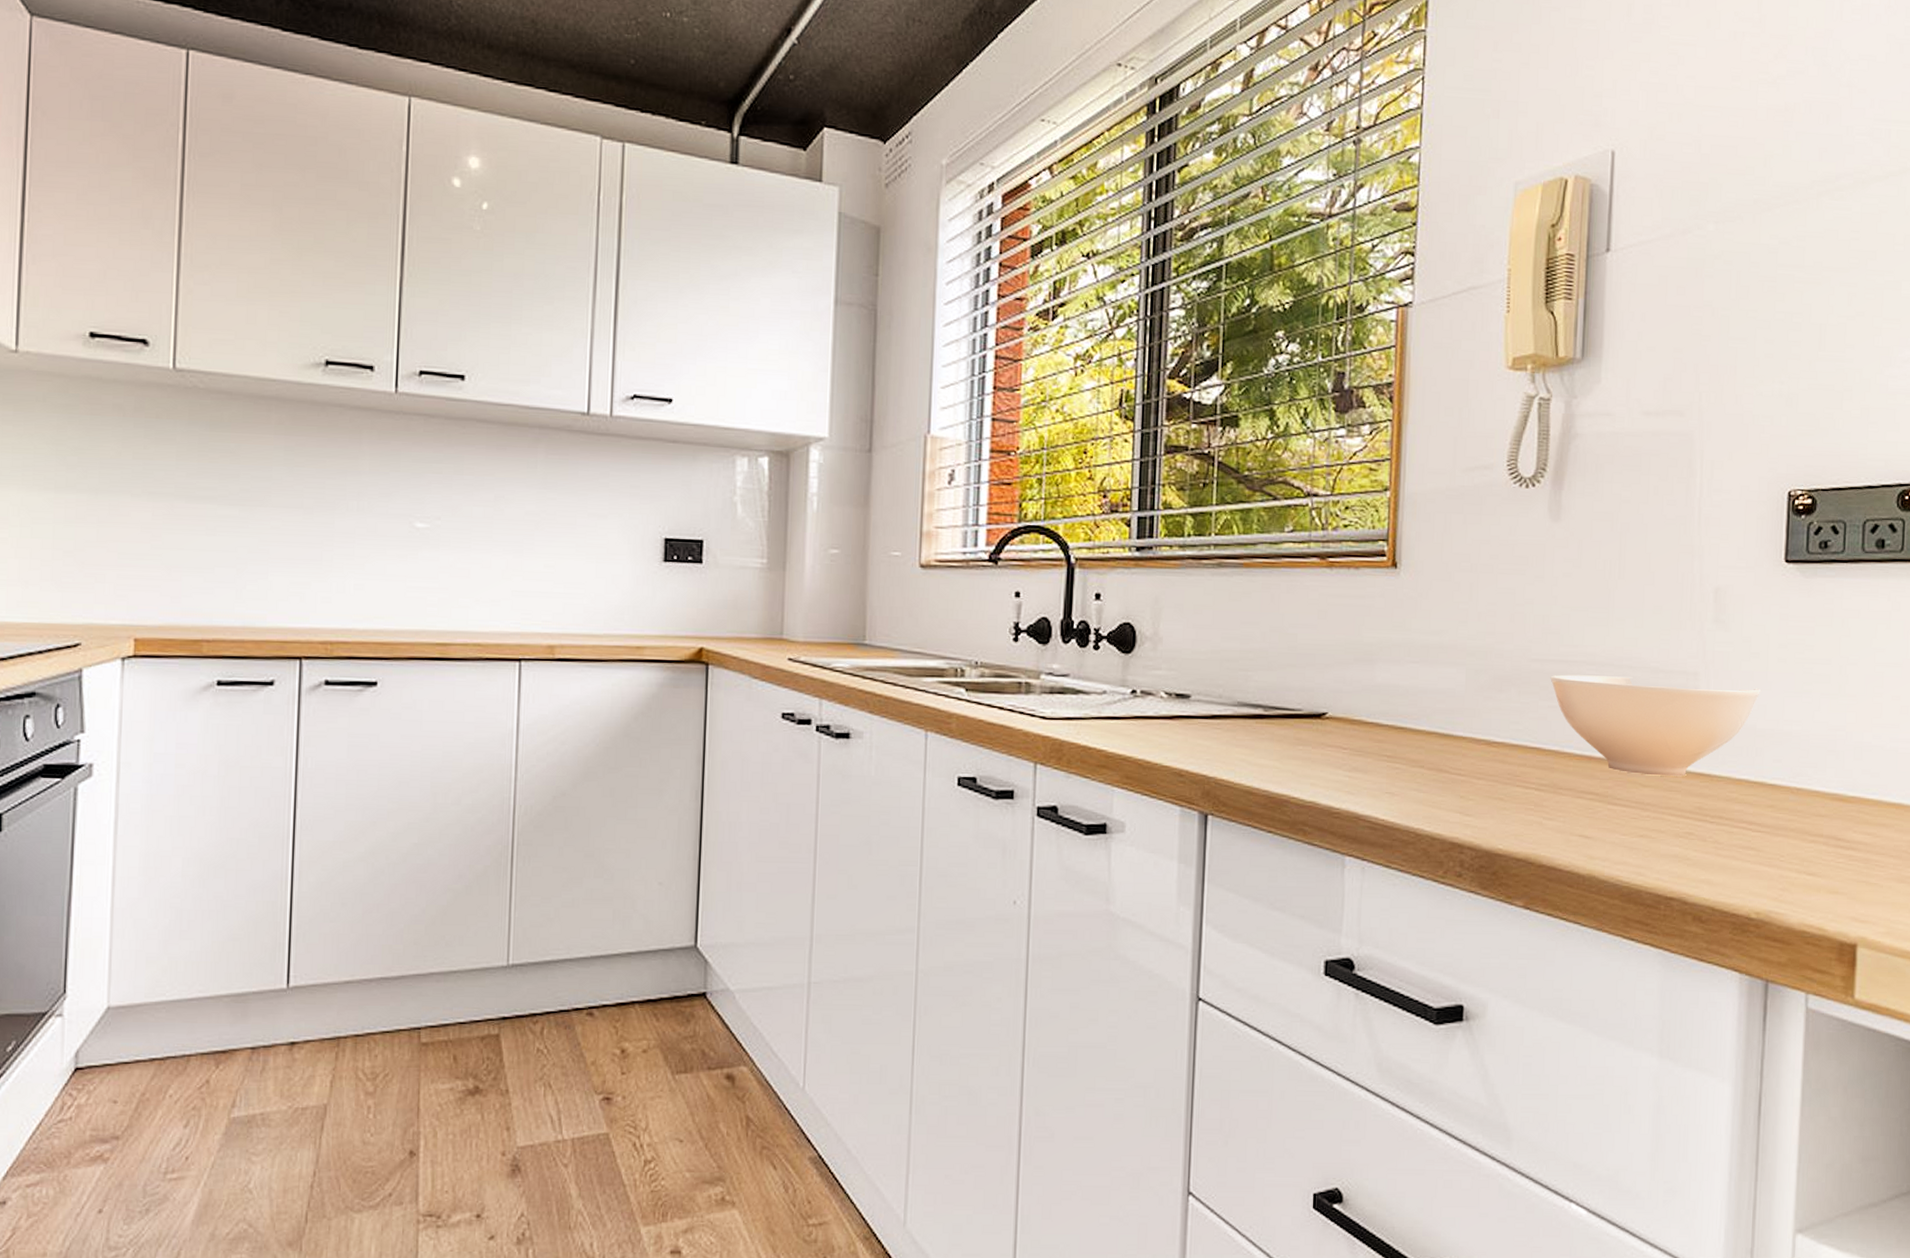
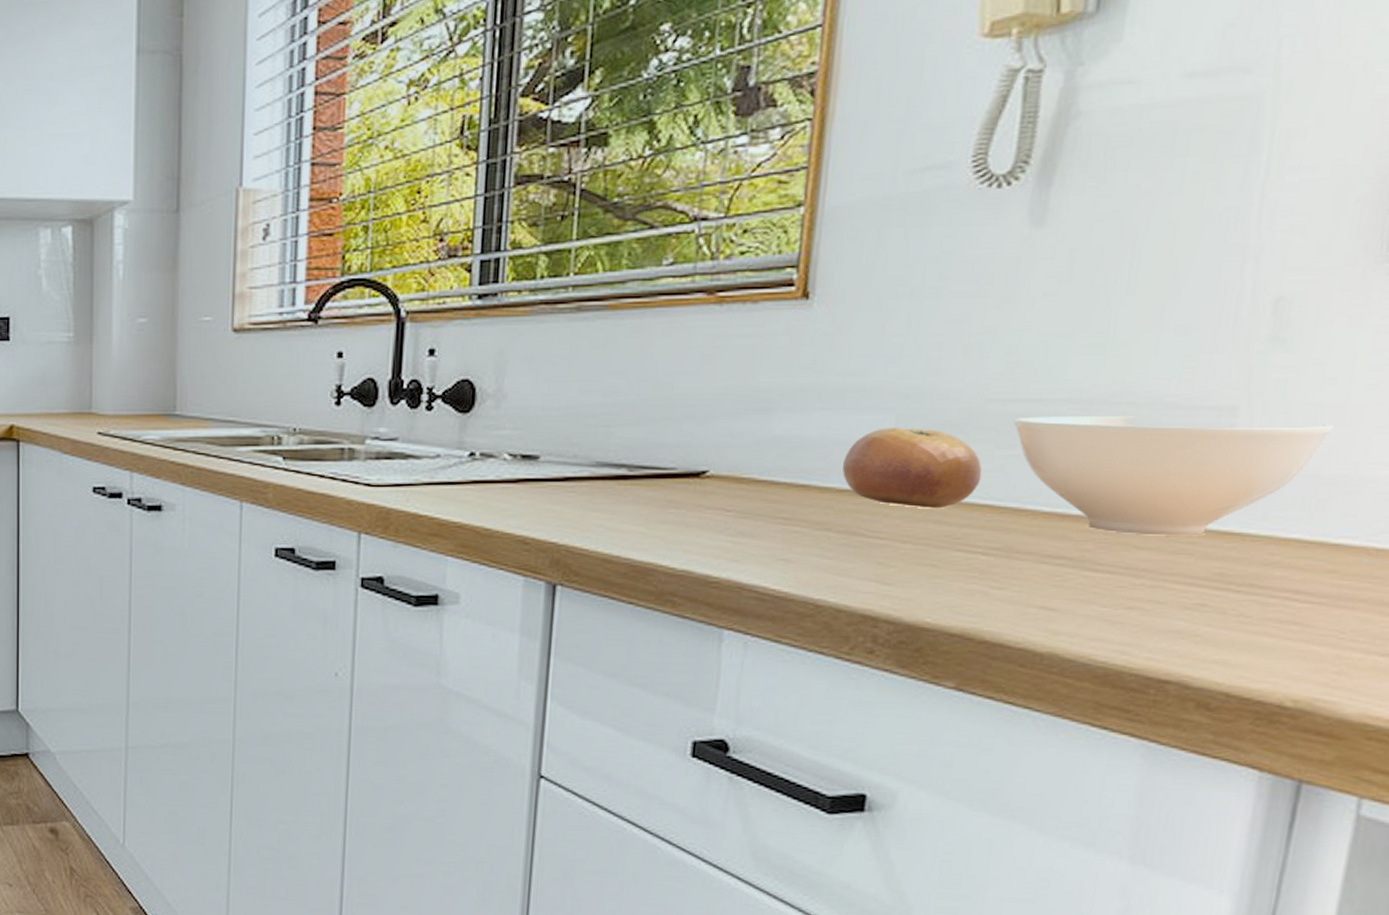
fruit: none [1429,680,1531,750] -> present [842,428,982,509]

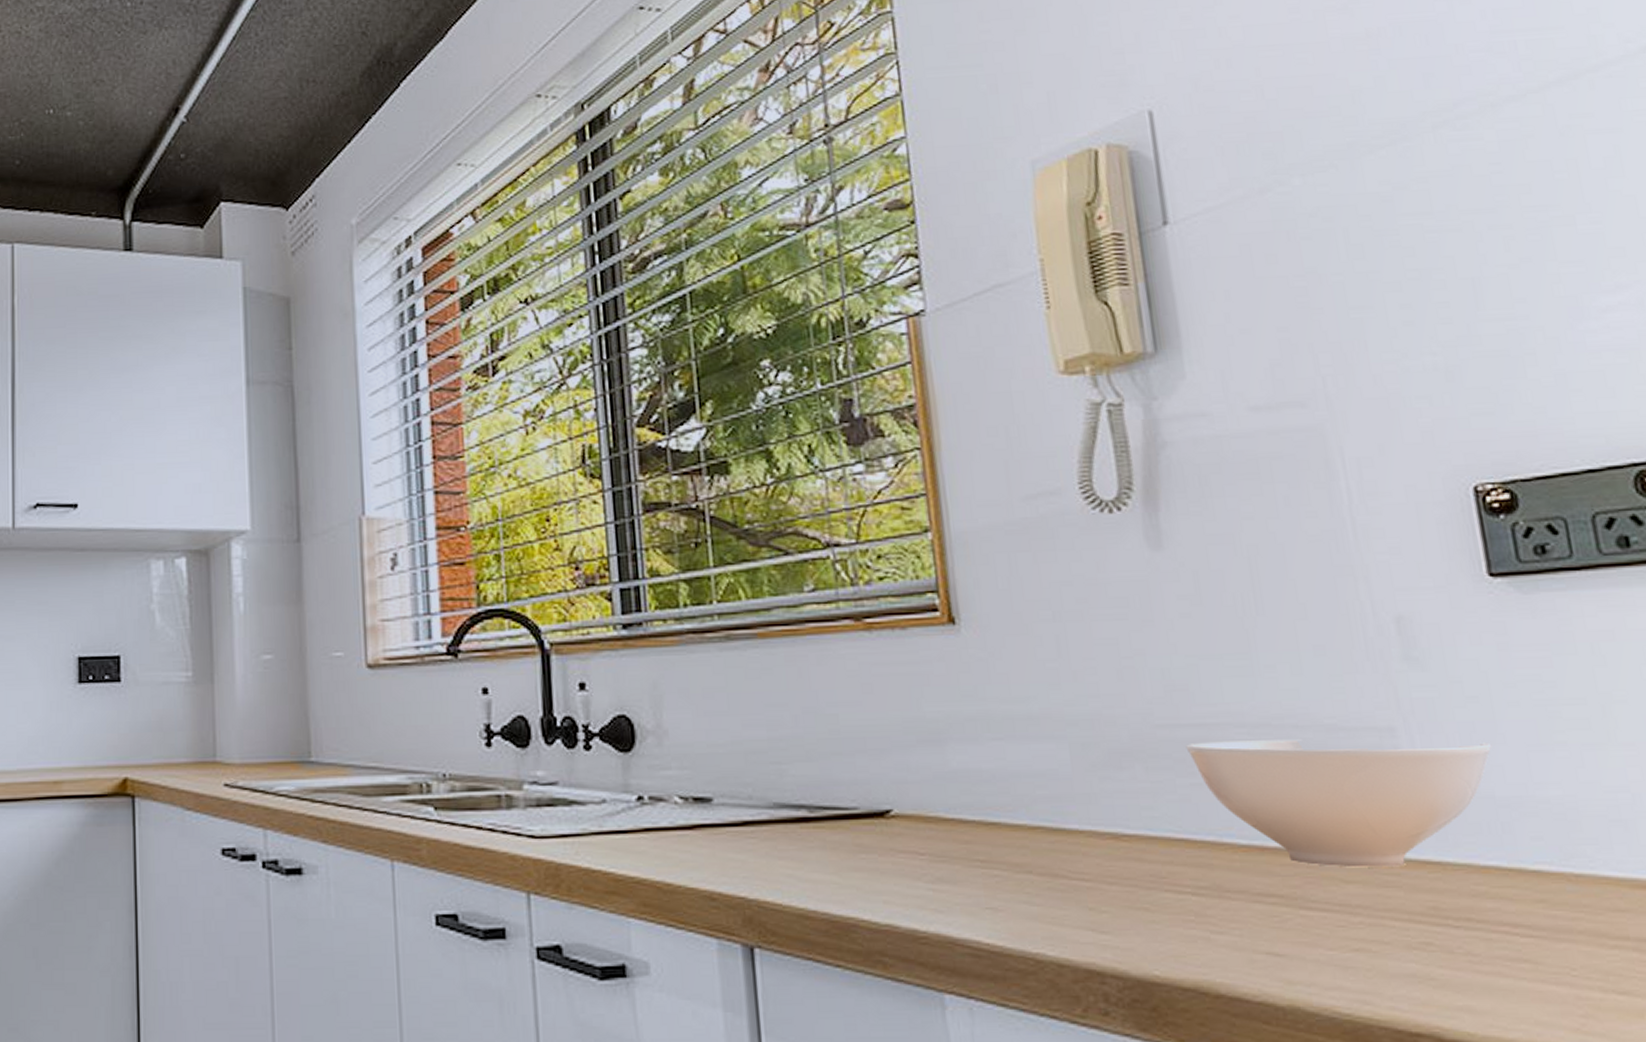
fruit: present [842,428,982,509] -> none [1027,757,1170,845]

